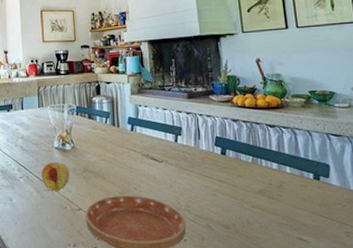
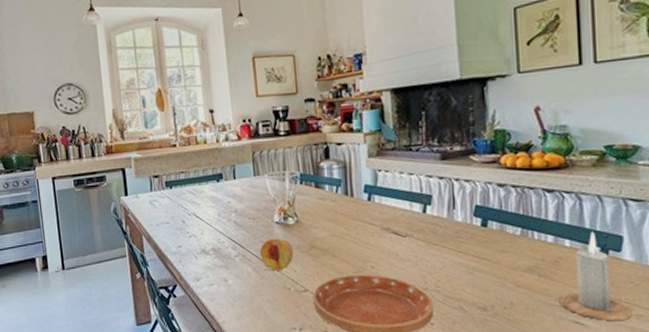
candle: none [285,160,344,238] -> present [559,231,633,322]

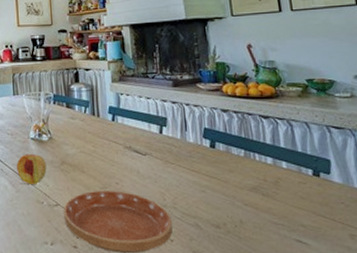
candle: present [559,231,633,322] -> none [282,154,348,241]

